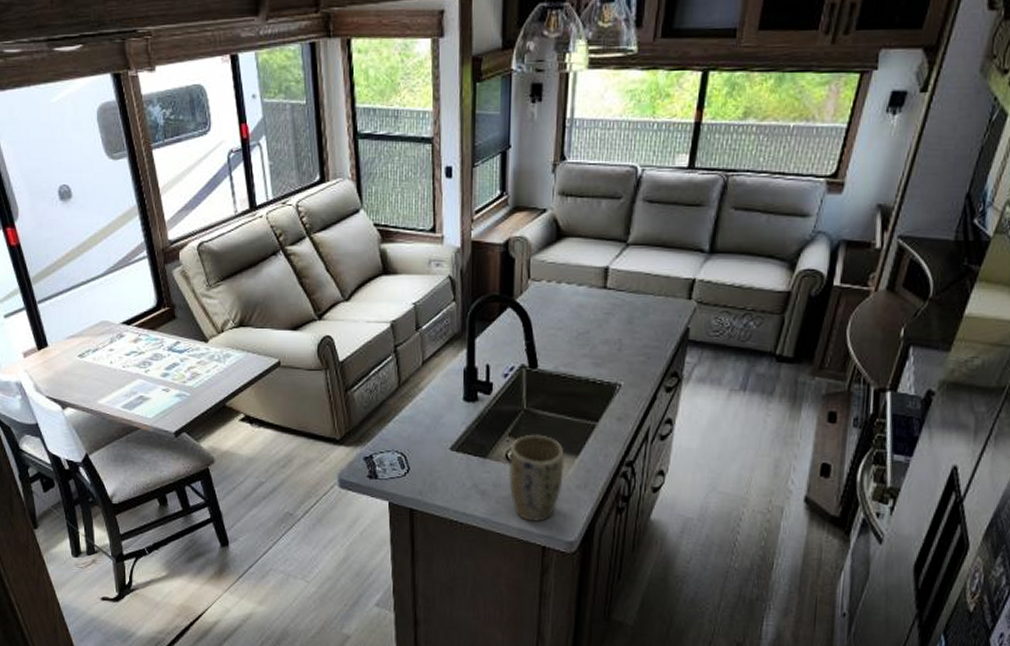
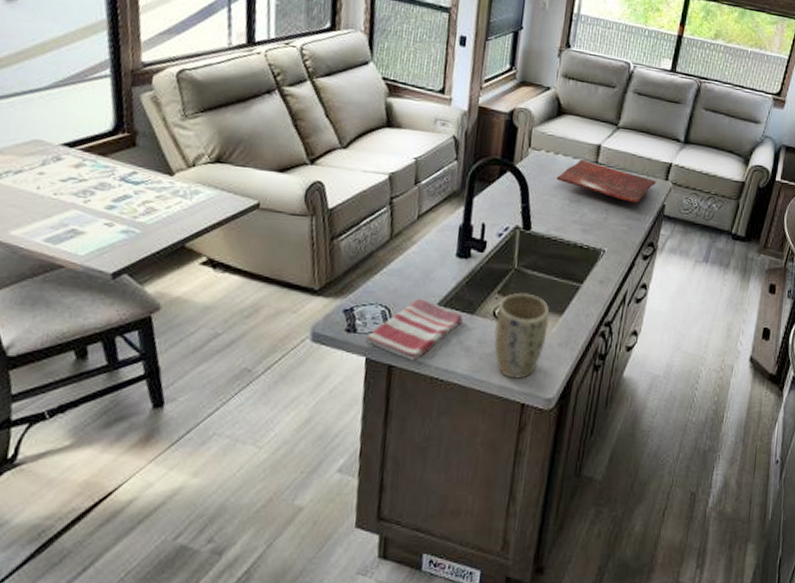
dish towel: none [386,444,476,506] -> present [365,298,463,362]
cutting board: none [561,287,677,328] -> present [556,160,656,203]

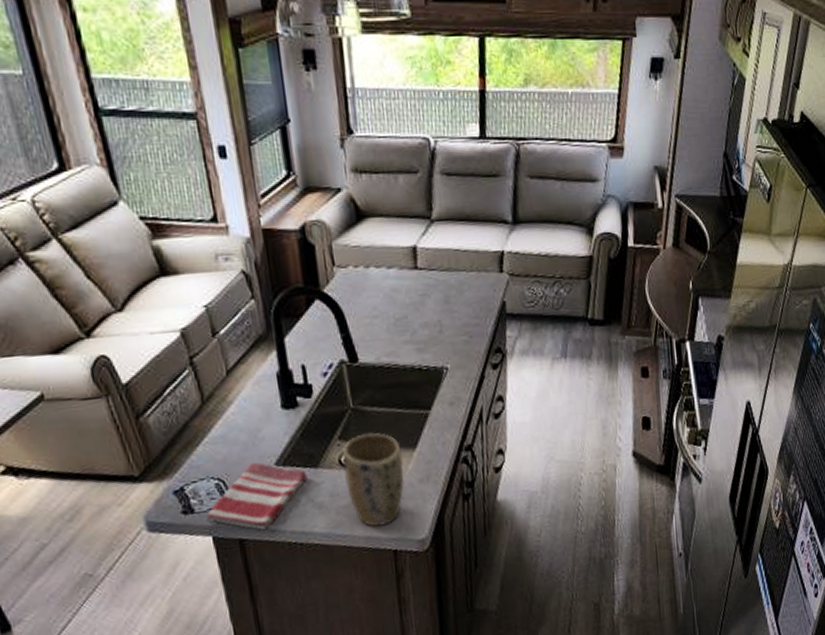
cutting board: present [556,160,656,203] -> none [373,268,490,307]

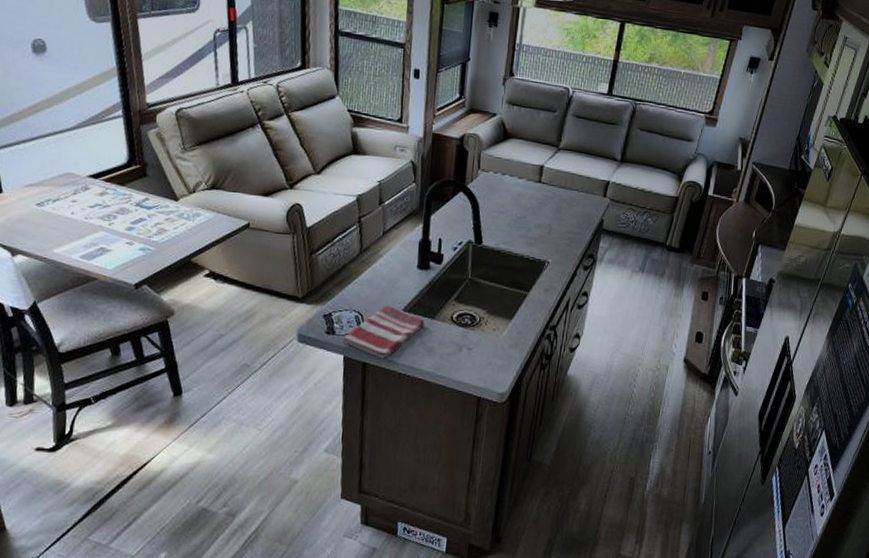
plant pot: present [342,432,405,527] -> none [452,300,501,376]

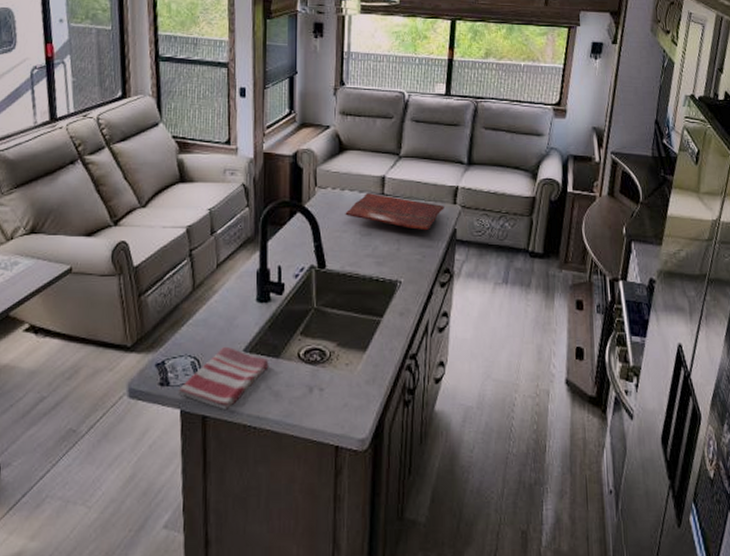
cutting board: none [503,180,595,218] -> present [345,193,444,230]

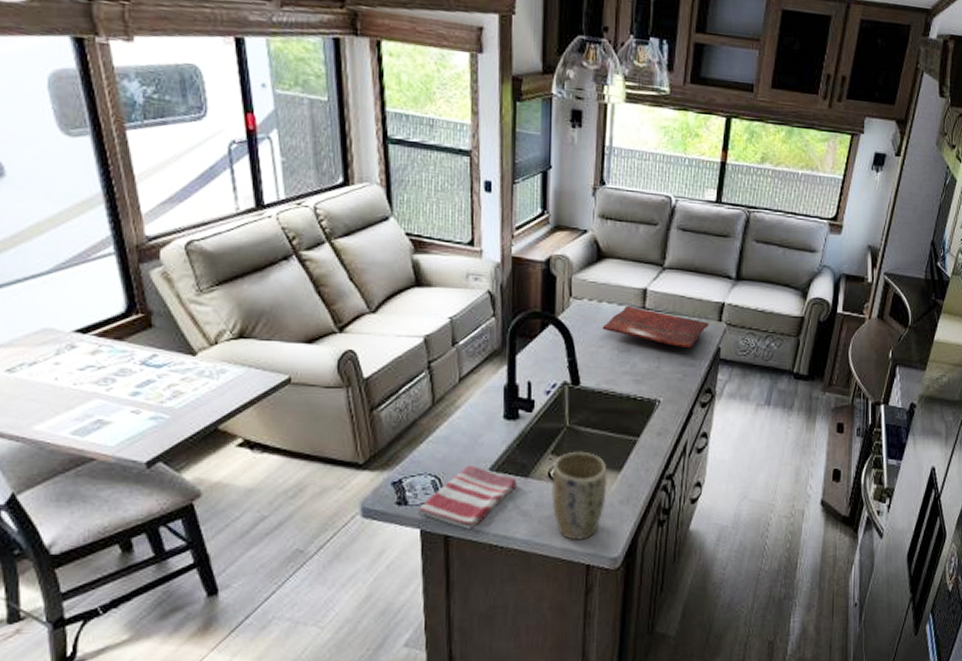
plant pot: none [301,332,353,421] -> present [552,451,607,540]

